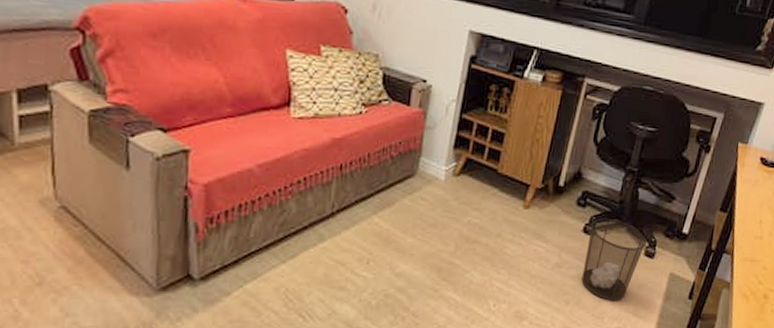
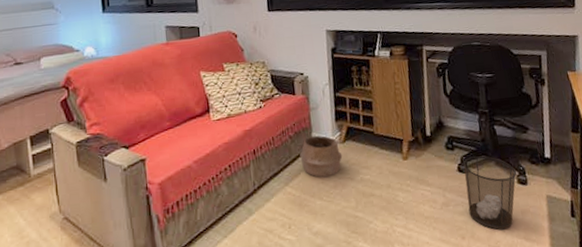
woven basket: none [399,147,457,213] -> present [300,127,343,178]

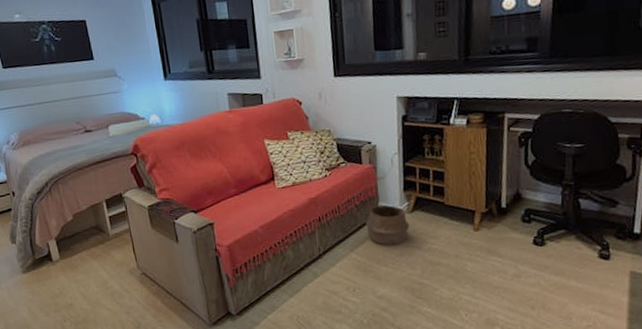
waste bin: present [463,155,517,231] -> none [540,229,600,303]

